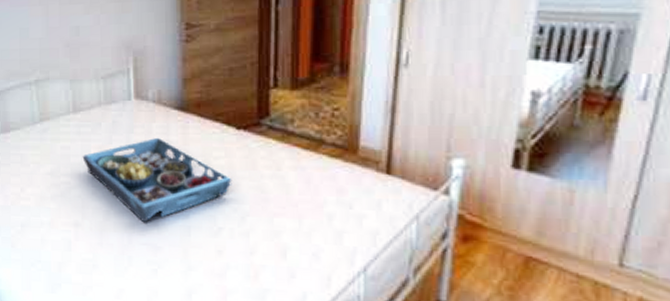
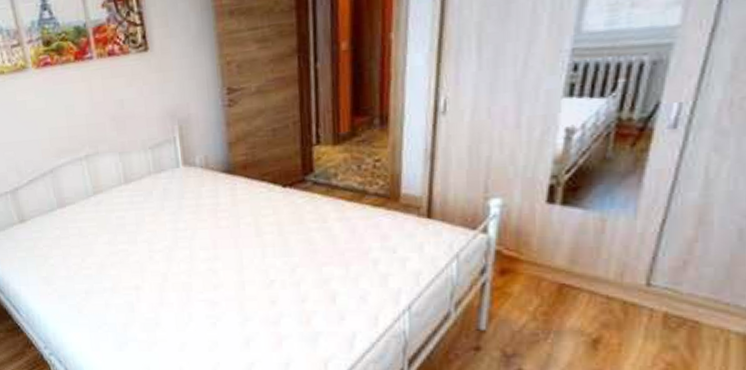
serving tray: present [82,137,232,223] -> none [137,200,282,281]

